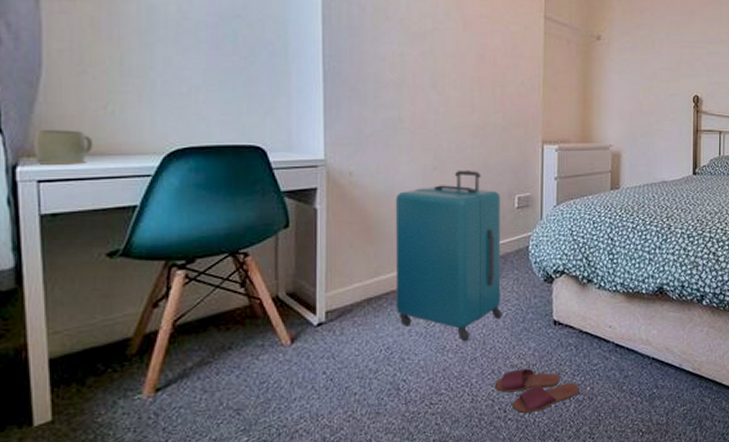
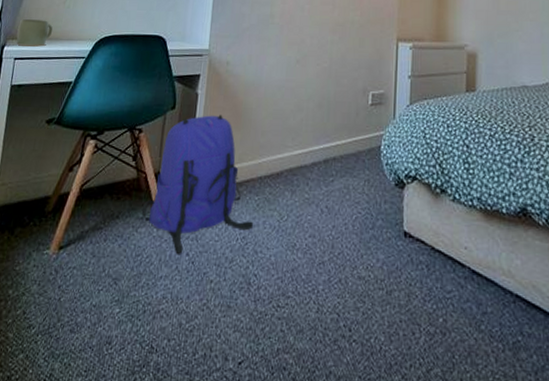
backpack: none [260,229,397,374] -> present [141,114,253,254]
suitcase: present [395,170,502,341] -> none [255,64,356,241]
slippers: present [495,368,579,413] -> none [341,282,431,337]

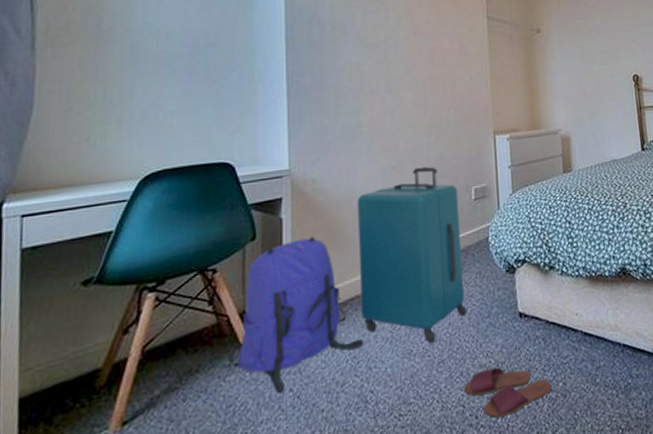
mug: present [16,19,53,47] -> none [20,163,76,200]
suitcase: none [255,64,356,241] -> present [357,166,467,343]
slippers: none [341,282,431,337] -> present [465,367,552,418]

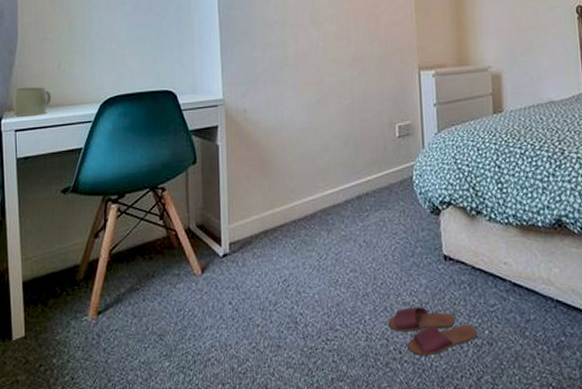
mug: none [20,163,76,200] -> present [13,87,52,117]
backpack: present [227,236,363,393] -> none [177,163,292,304]
suitcase: present [357,166,467,343] -> none [284,101,391,275]

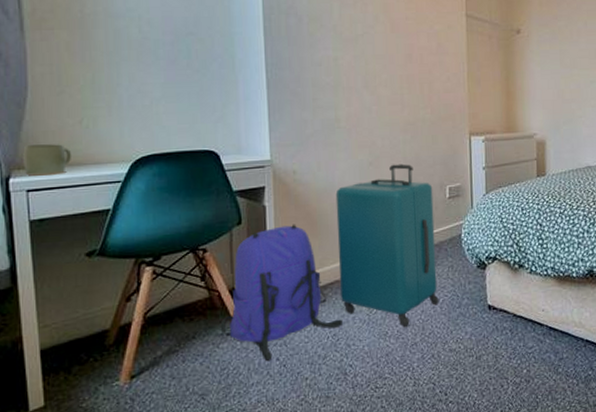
backpack: none [177,163,292,304] -> present [220,224,342,361]
suitcase: none [284,101,391,275] -> present [335,163,439,327]
slippers: present [389,307,477,355] -> none [436,352,516,396]

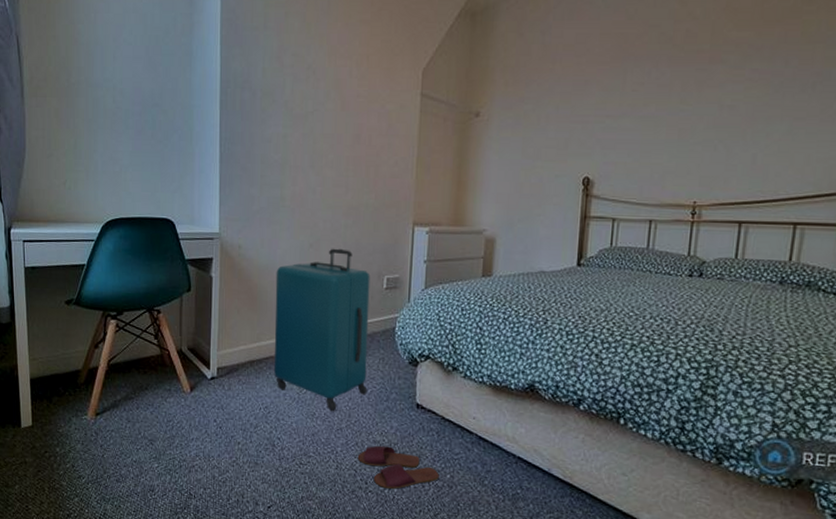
mug: present [23,144,72,176] -> none [21,201,58,229]
backpack: present [220,224,342,361] -> none [168,297,274,420]
slippers: none [436,352,516,396] -> present [358,445,439,489]

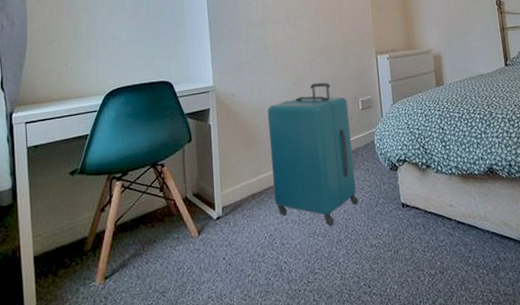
slippers: present [358,445,439,489] -> none [359,247,431,288]

